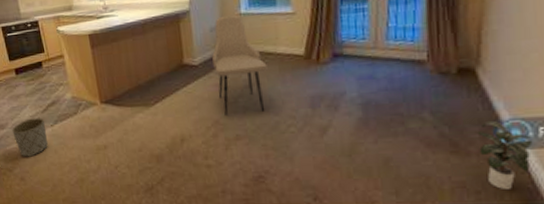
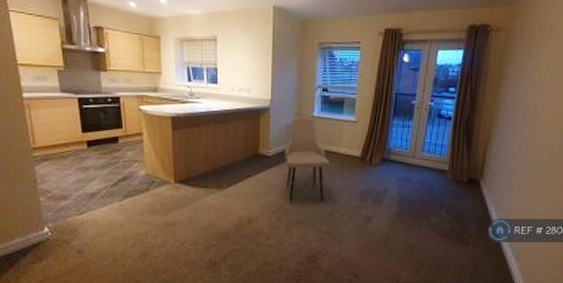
planter: present [12,118,48,157] -> none [75,191,113,230]
potted plant: present [477,120,533,191] -> none [475,219,510,272]

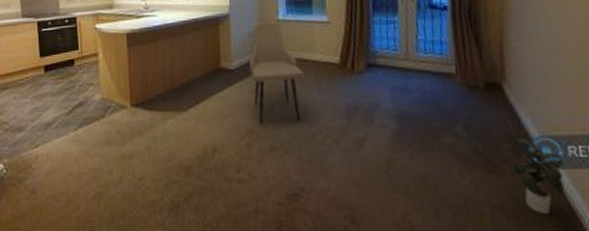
potted plant: none [475,219,510,272] -> present [509,137,564,215]

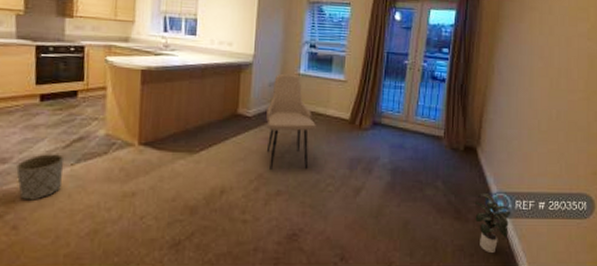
planter: none [31,120,68,166] -> present [16,154,63,200]

